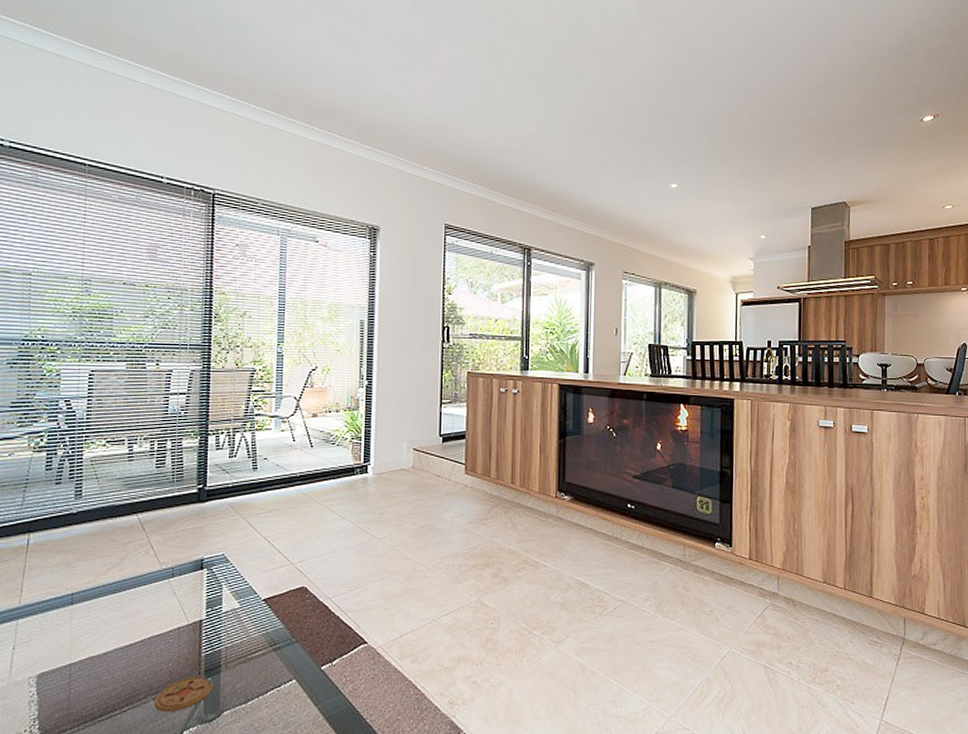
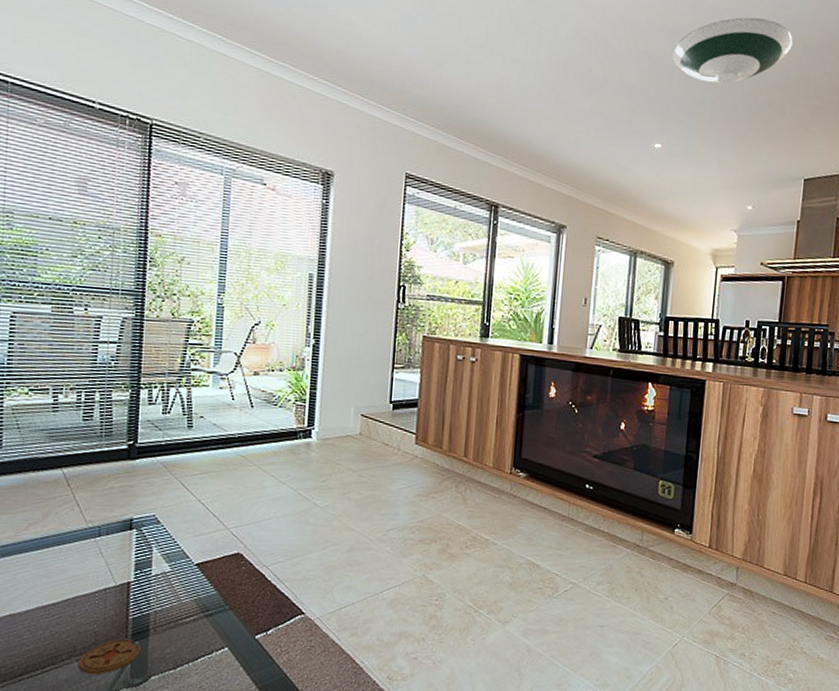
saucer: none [682,66,791,127] -> present [672,17,793,84]

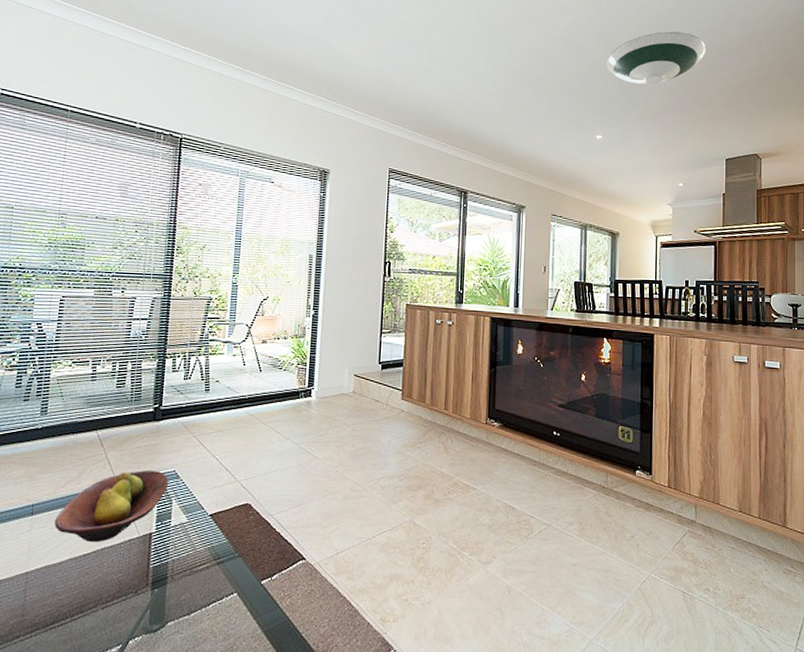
fruit bowl: none [18,513,148,590] -> present [54,470,169,542]
coaster: present [77,639,142,674] -> none [103,587,160,621]

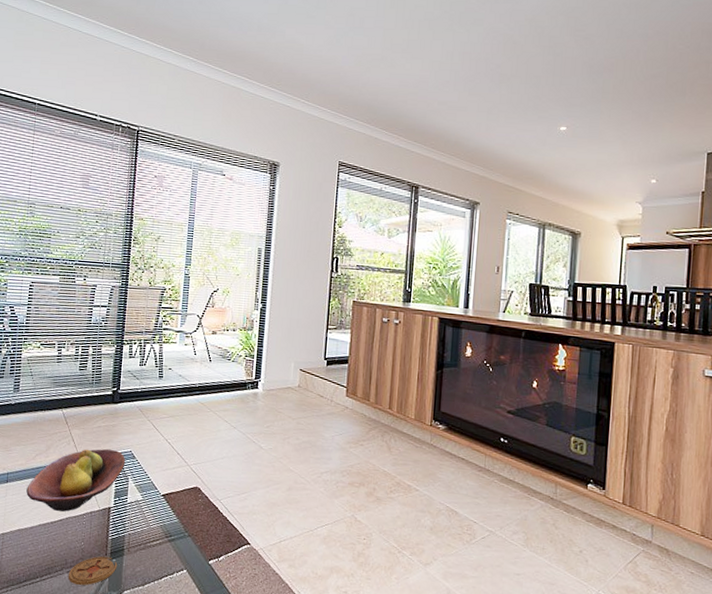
coaster: none [103,587,160,621] -> present [68,556,118,586]
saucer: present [607,31,706,85] -> none [575,10,691,71]

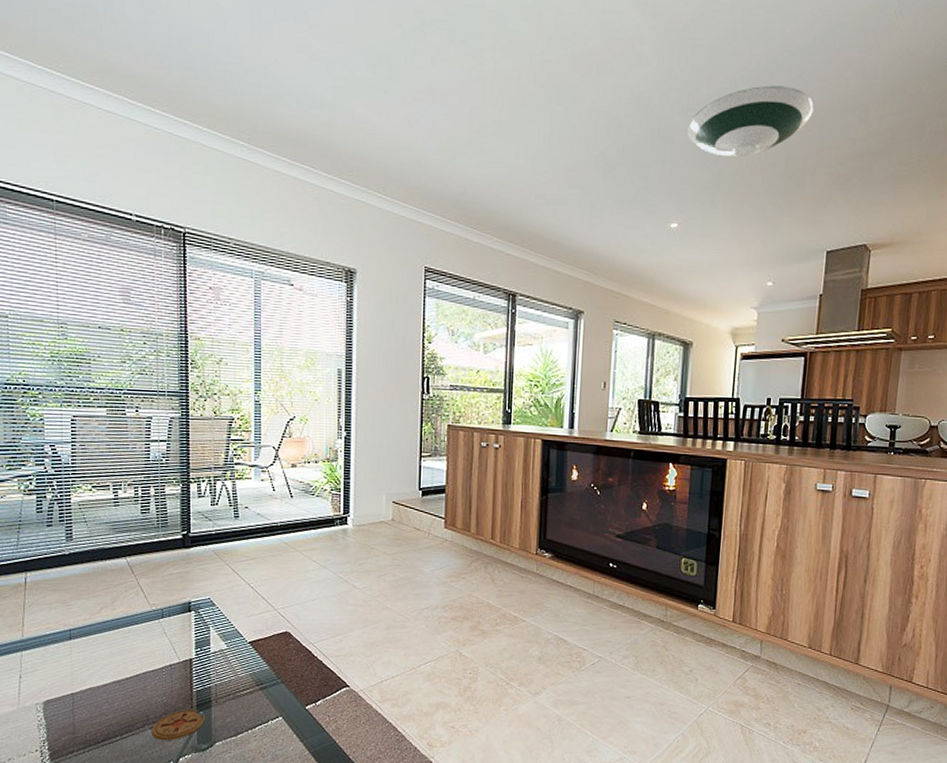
fruit bowl: present [26,448,126,512] -> none [94,597,205,666]
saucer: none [575,10,691,71] -> present [687,85,814,158]

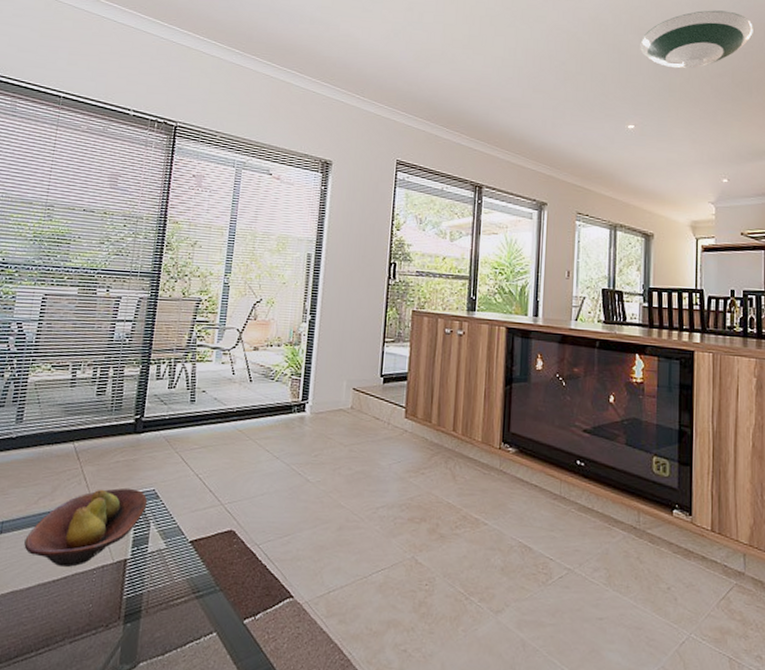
fruit bowl: none [94,597,205,666] -> present [24,487,148,567]
coaster: present [151,709,206,740] -> none [70,620,133,658]

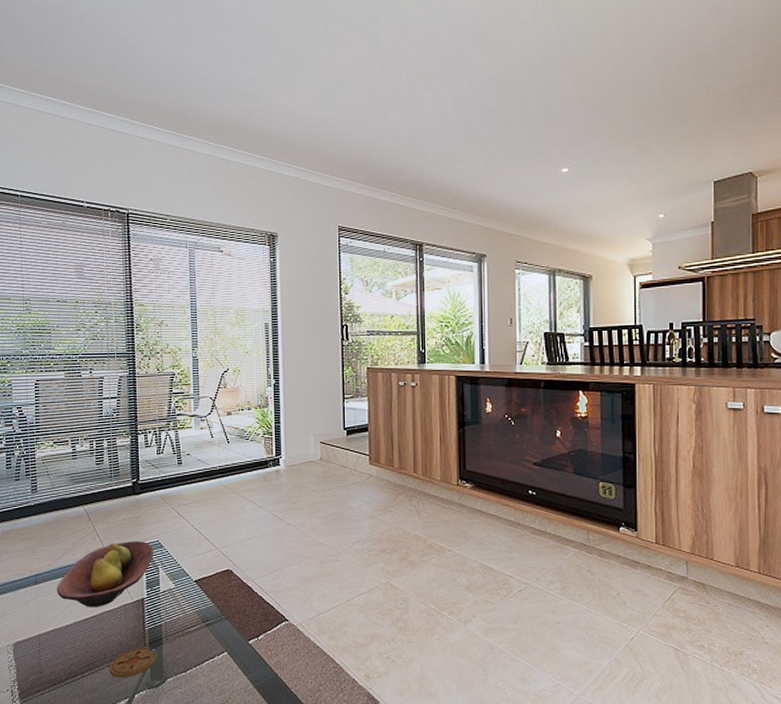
coaster: none [70,620,133,658] -> present [109,647,158,677]
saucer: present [640,10,753,69] -> none [570,37,688,105]

